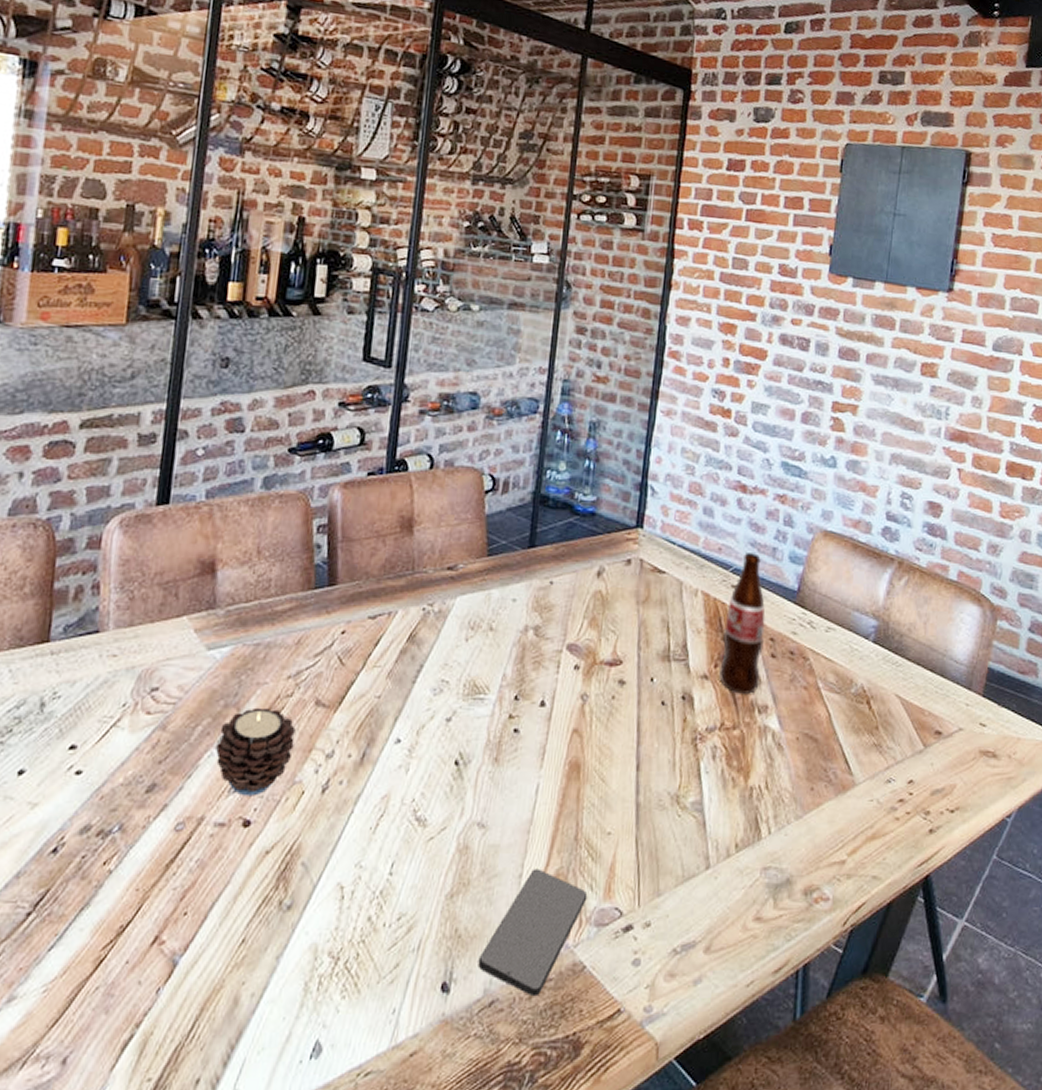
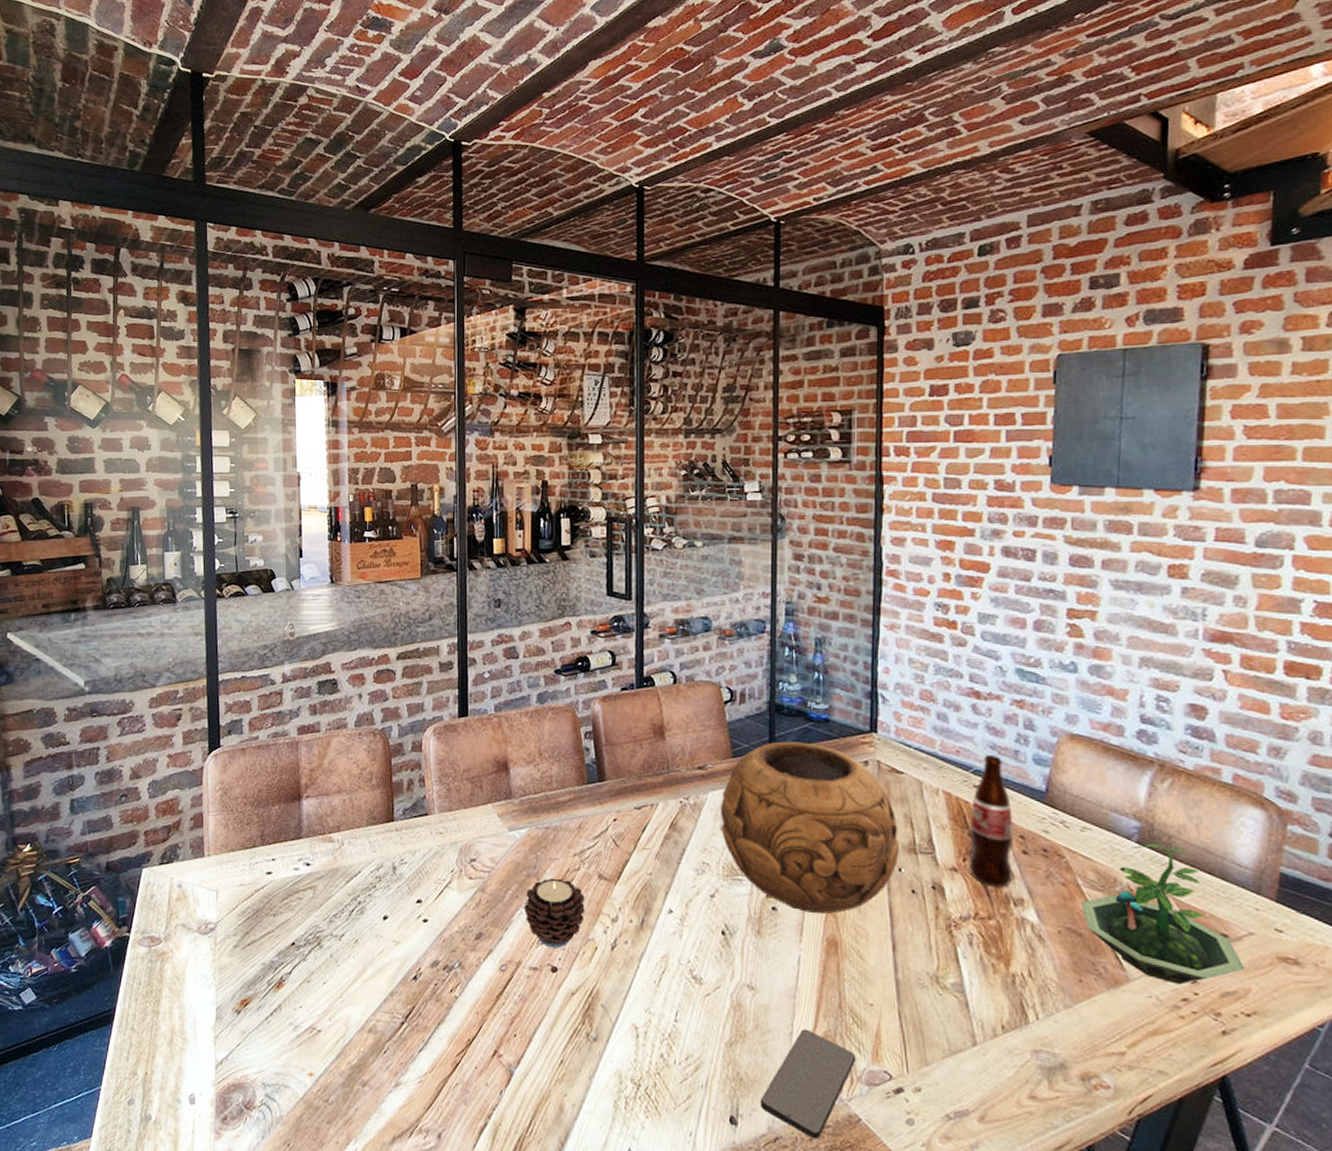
decorative bowl: none [466,537,654,733] -> present [720,741,899,914]
terrarium: none [819,643,954,786] -> present [1080,844,1246,985]

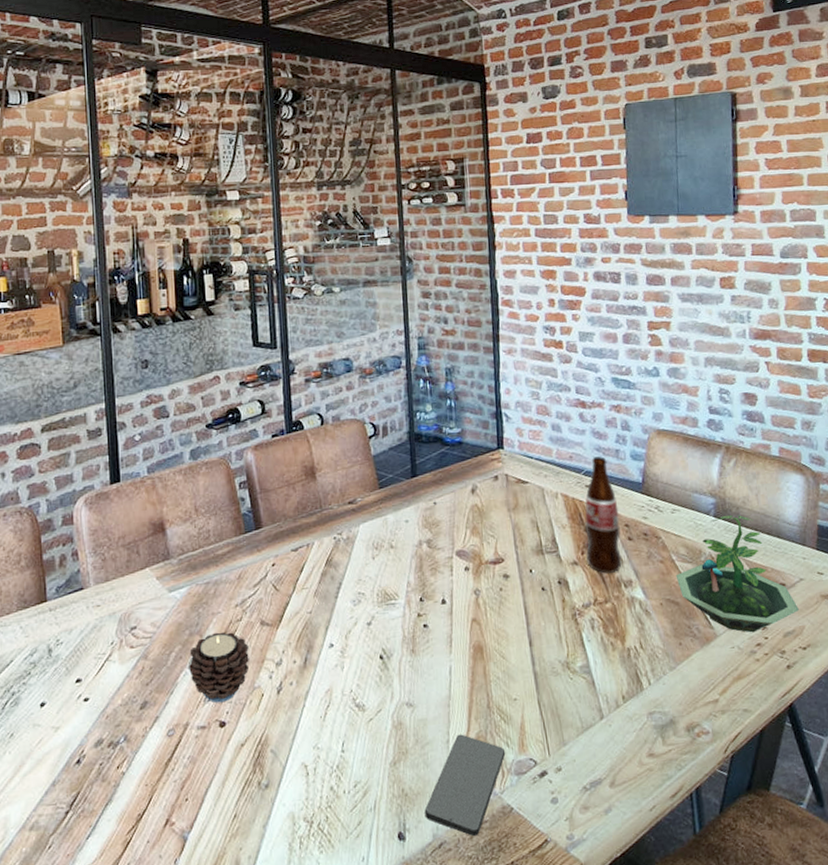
decorative bowl: present [720,741,899,914] -> none [371,465,529,624]

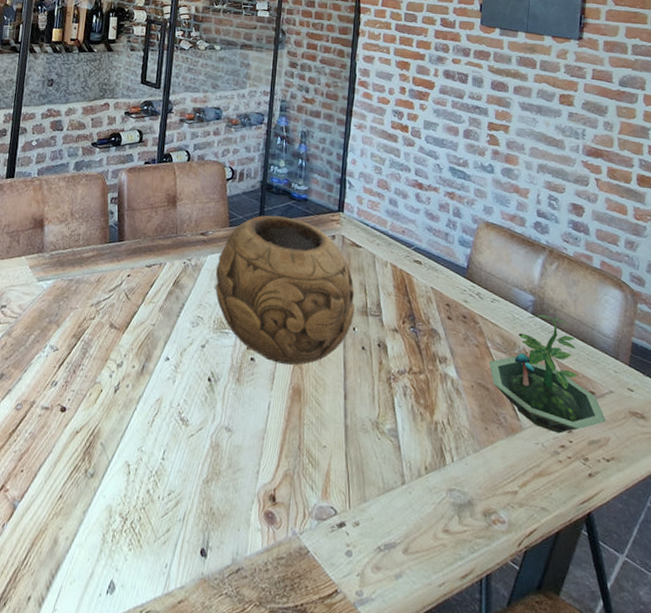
candle: present [189,631,249,704] -> none [43,325,97,390]
decorative bowl: none [371,465,529,624] -> present [215,215,355,365]
smartphone: present [424,734,506,837] -> none [227,468,309,570]
bottle: present [584,456,622,574] -> none [407,236,442,347]

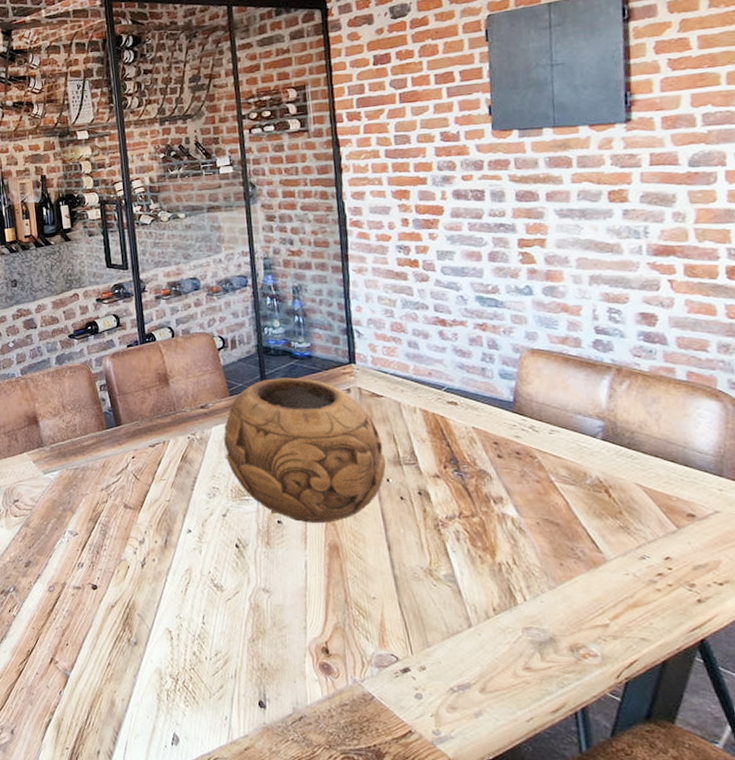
terrarium: present [489,315,607,434] -> none [555,440,715,562]

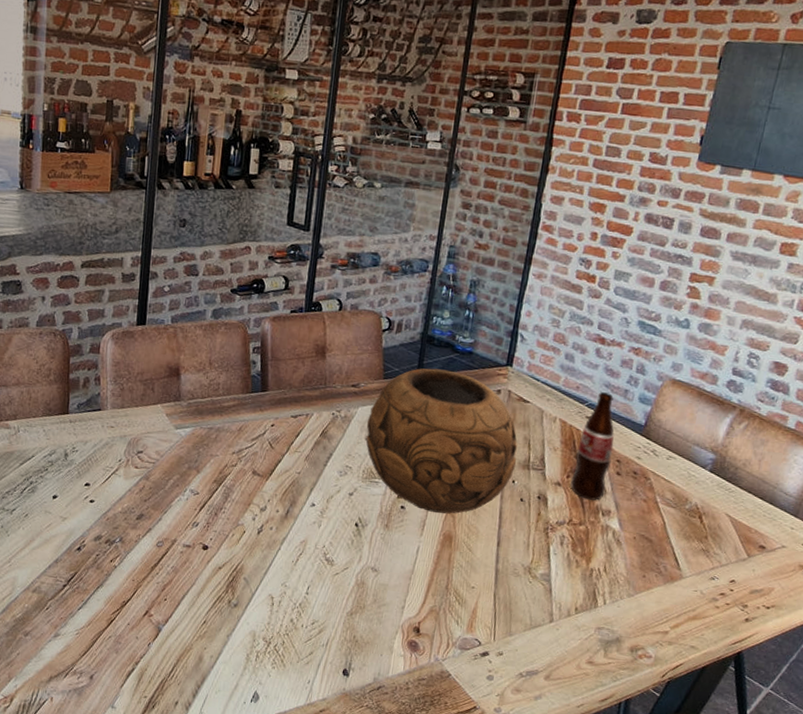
bottle: none [446,374,491,489] -> present [570,392,615,501]

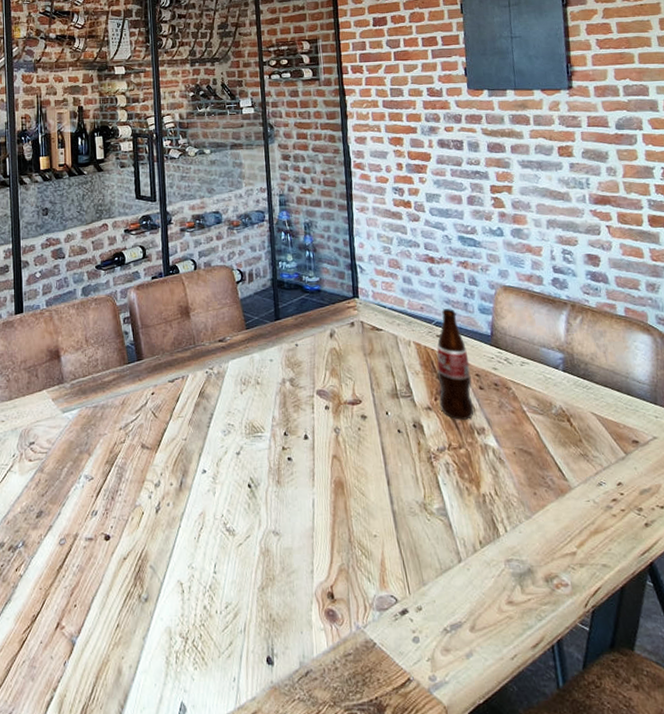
decorative bowl: present [365,368,517,514] -> none [239,311,385,459]

